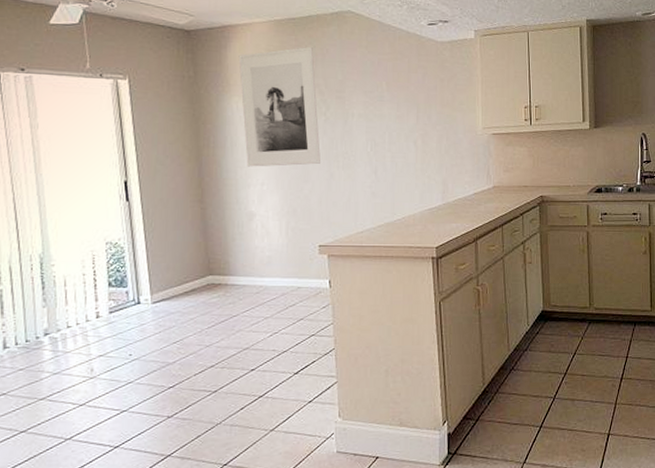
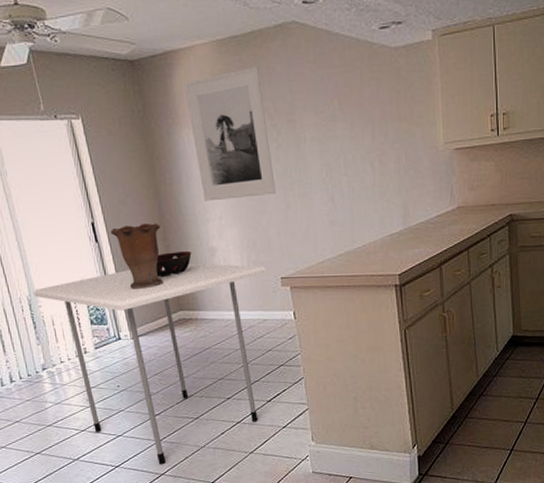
dining table: none [47,227,305,445] -> present [33,263,267,465]
vase: none [143,185,199,251] -> present [110,223,163,289]
decorative bowl: none [188,214,229,239] -> present [155,250,192,276]

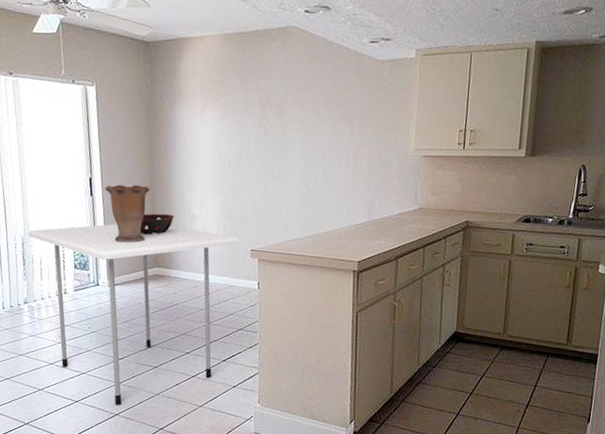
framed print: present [184,67,276,201] -> none [190,61,259,175]

